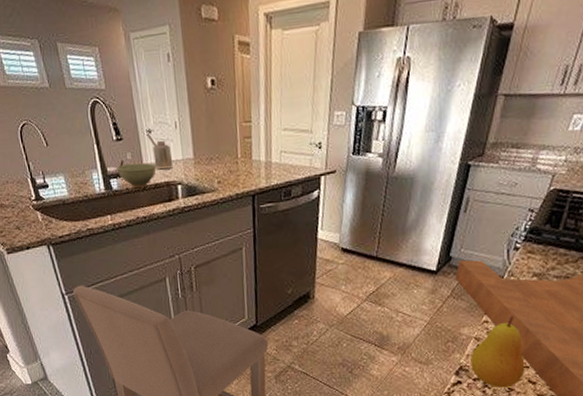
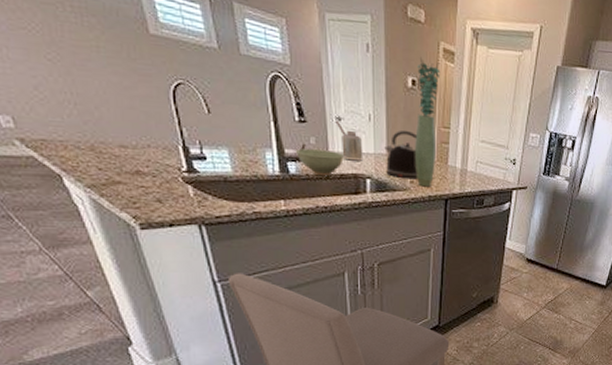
kettle: none [191,131,225,180] -> present [384,130,418,180]
vase: none [215,54,241,186] -> present [415,56,441,187]

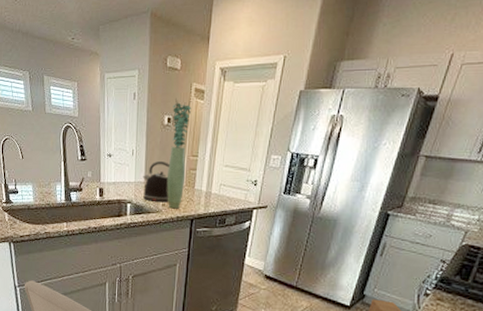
bowl: present [295,149,344,176] -> none [76,181,111,203]
soap dispenser: present [335,120,364,161] -> none [107,157,126,189]

